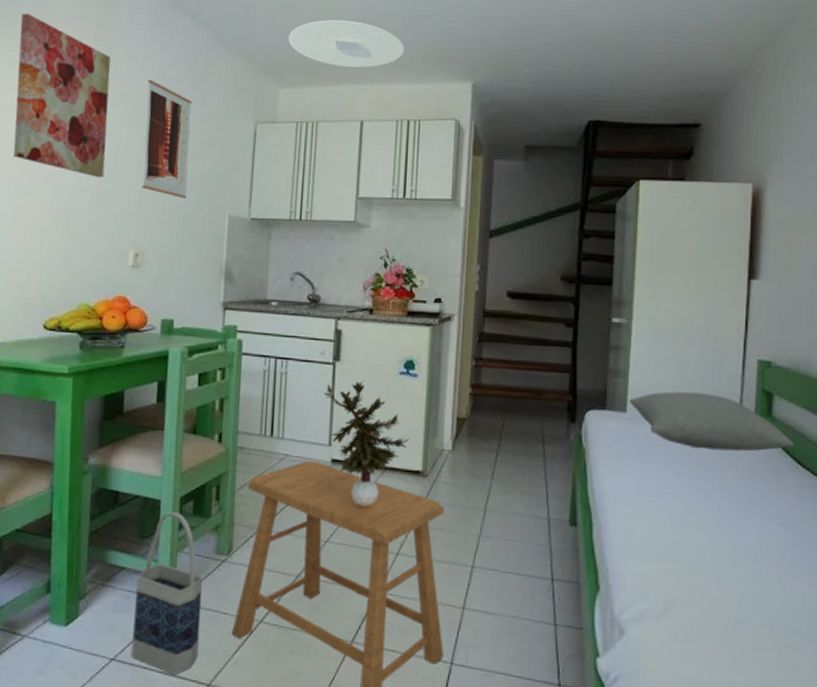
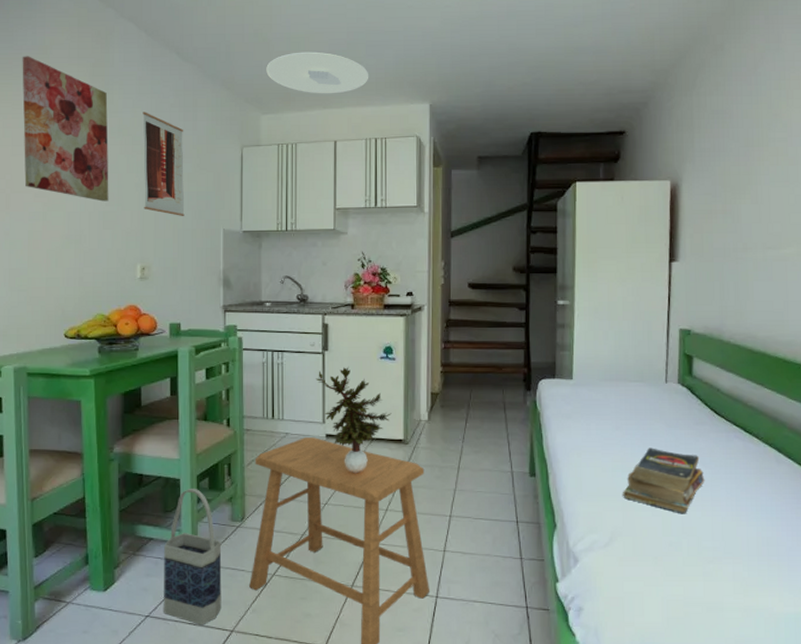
pillow: present [630,391,795,451] -> none [575,359,712,406]
book: none [681,500,784,584] -> present [622,448,705,513]

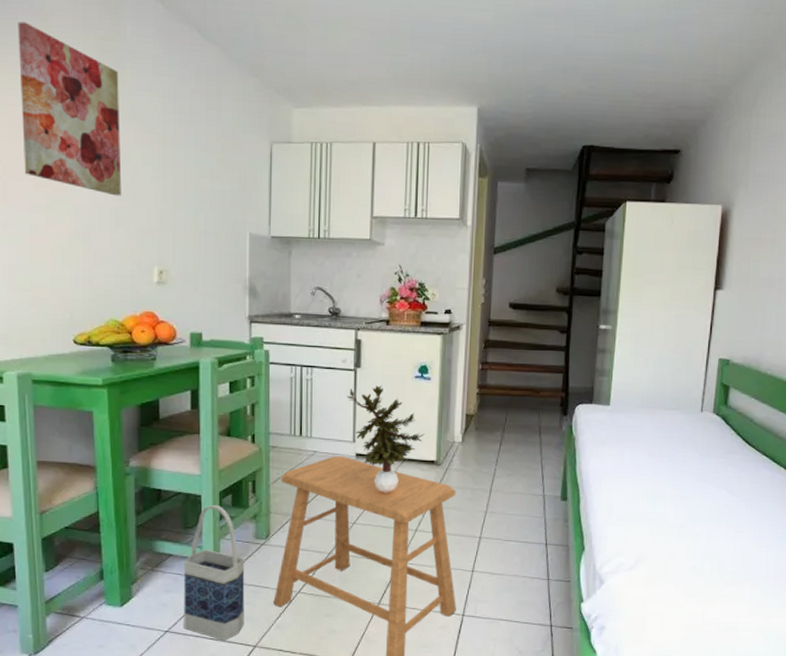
wall art: present [142,112,185,216] -> none [159,96,207,217]
ceiling light: present [266,51,369,94] -> none [300,39,414,90]
book: present [622,448,705,513] -> none [650,475,731,539]

